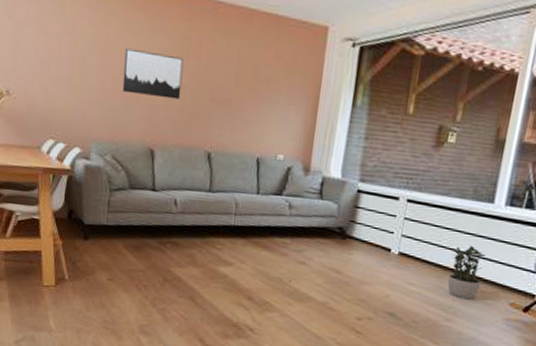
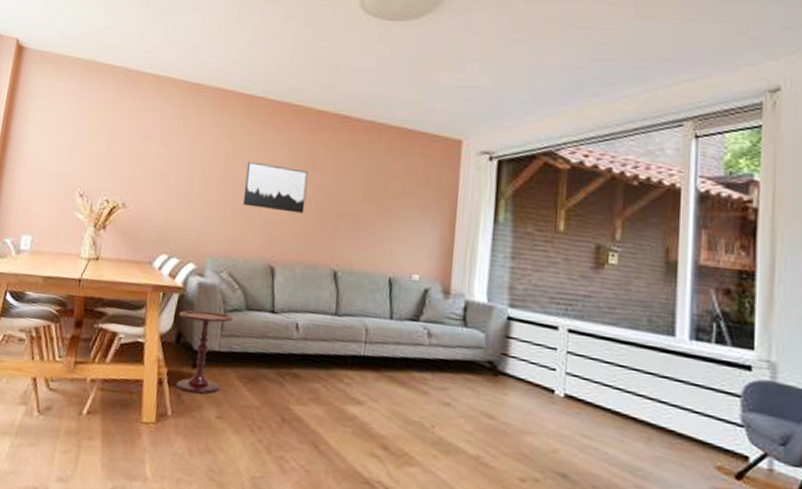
side table: none [69,190,118,261] -> present [176,310,233,395]
potted plant: present [447,245,486,300] -> none [631,387,675,460]

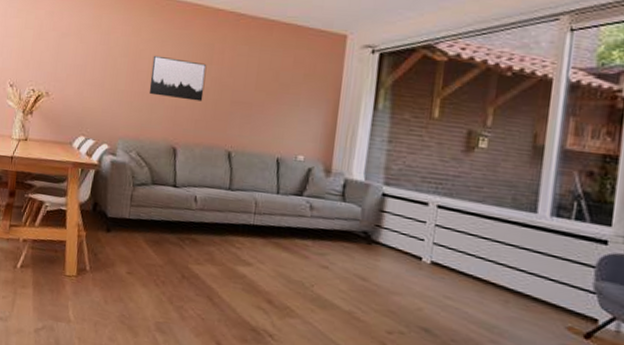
side table: present [176,310,233,395] -> none [93,184,141,254]

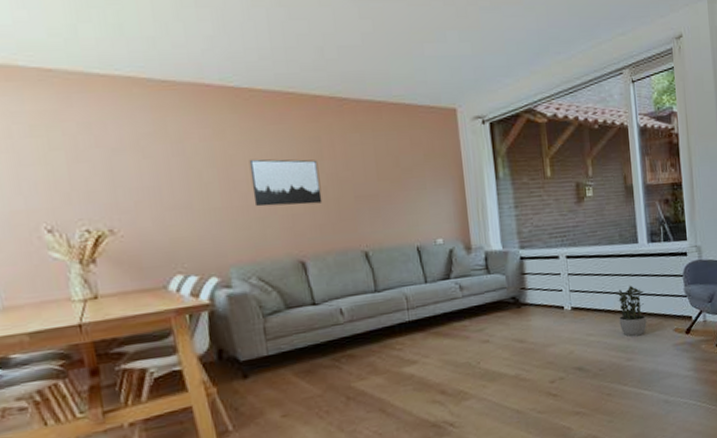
potted plant: none [489,257,533,320] -> present [616,285,647,337]

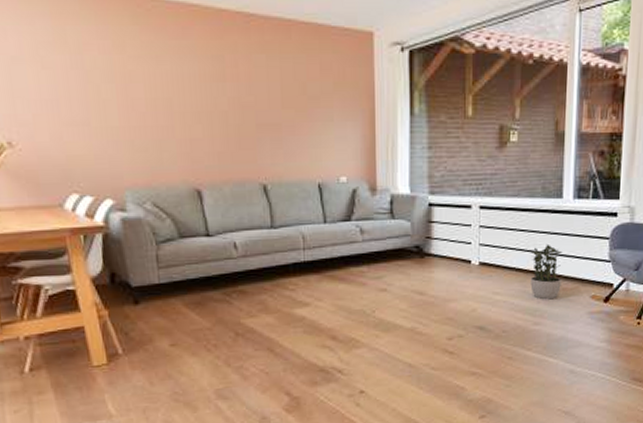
wall art: present [249,159,323,207] -> none [148,76,222,130]

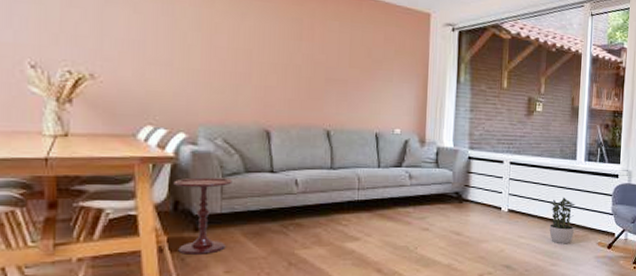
side table: none [107,245,168,329] -> present [173,177,233,255]

